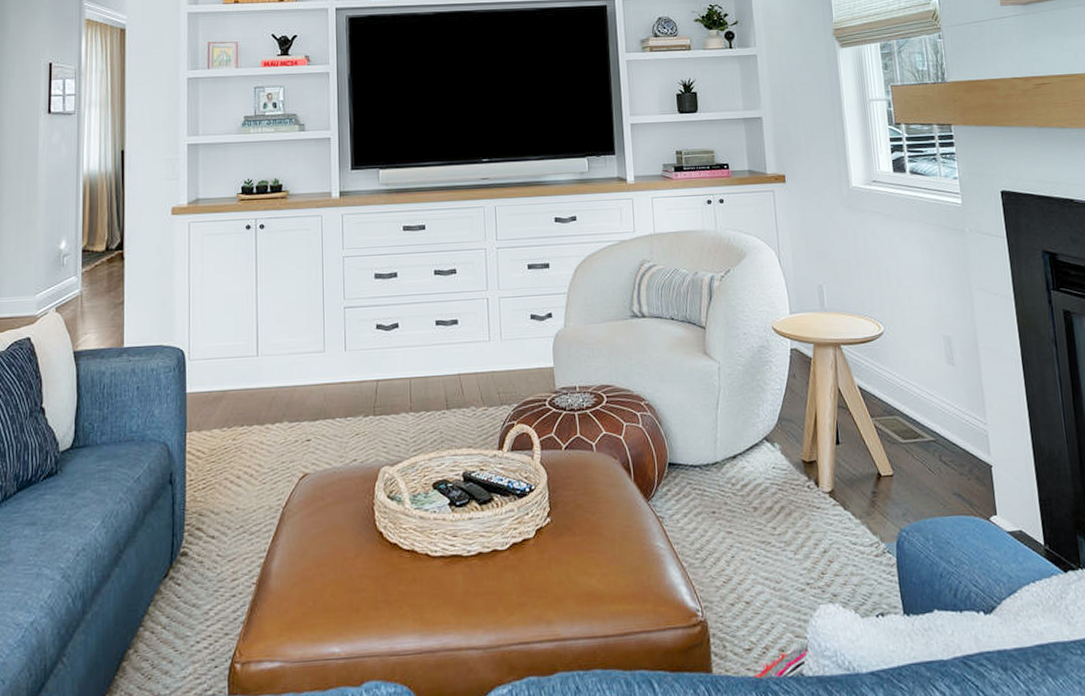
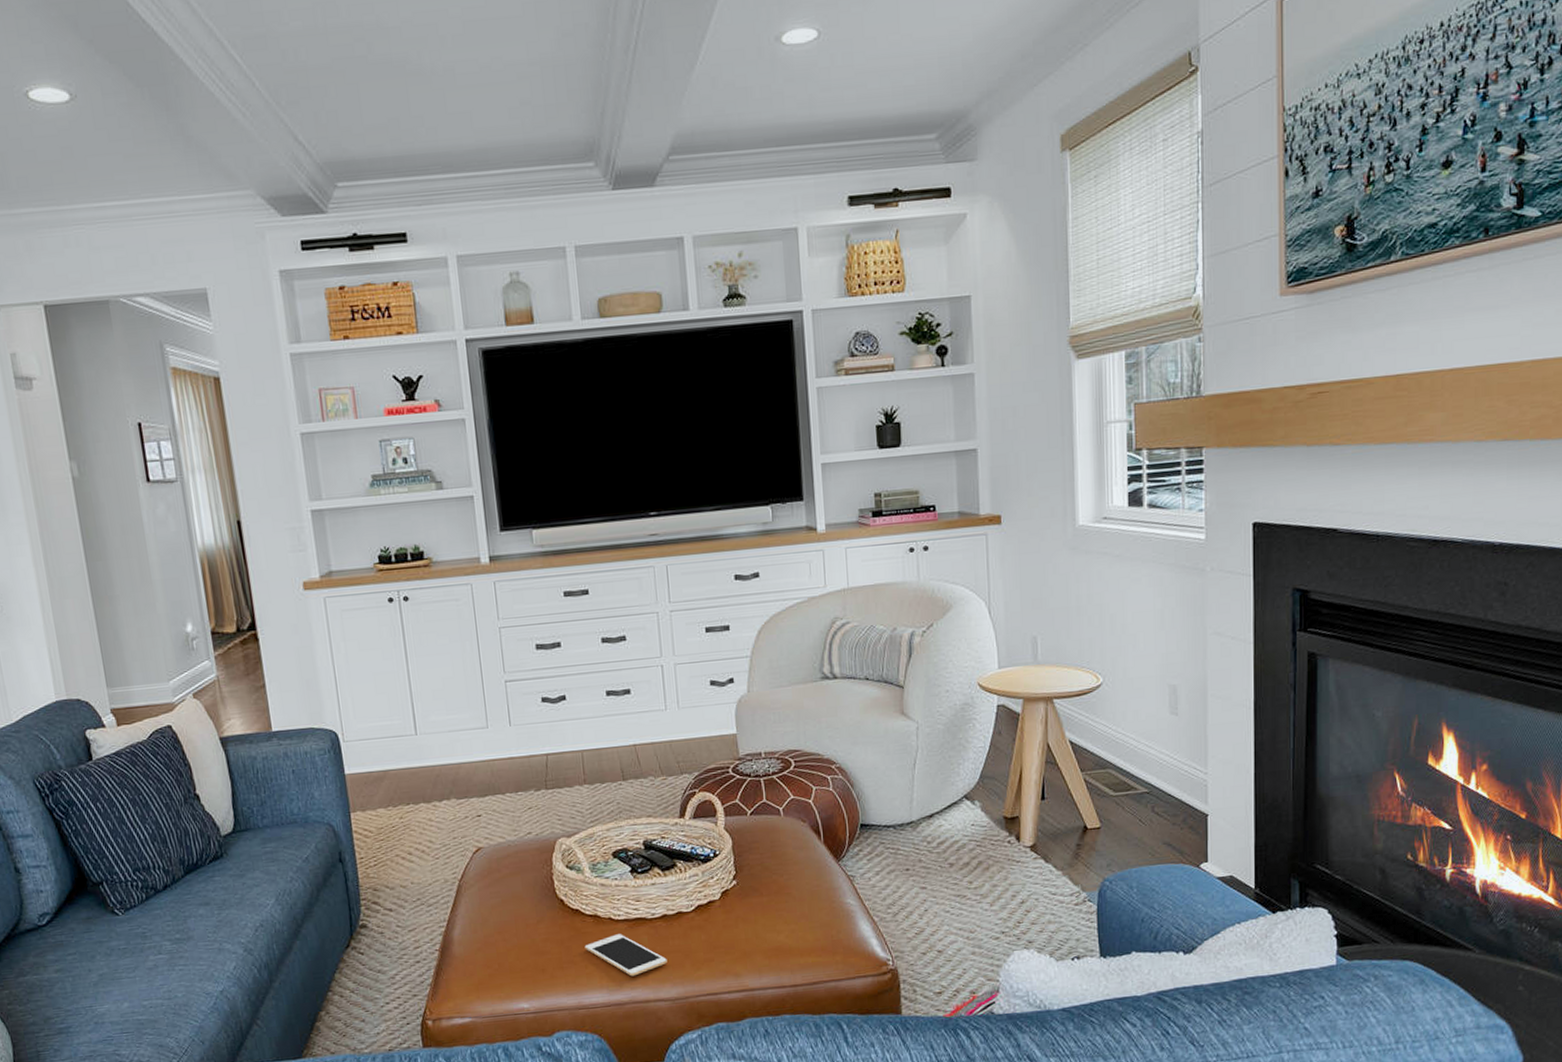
cell phone: none [400,572,481,620] -> present [584,934,667,977]

